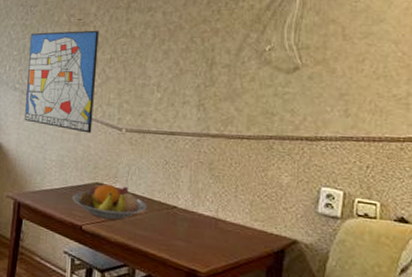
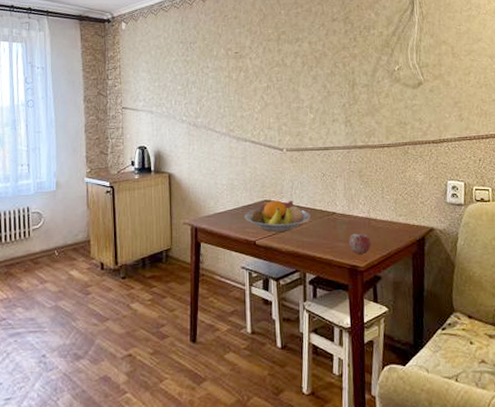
wall art: present [24,30,99,133] -> none [192,62,257,156]
apple: none [190,233,216,258] -> present [349,233,371,254]

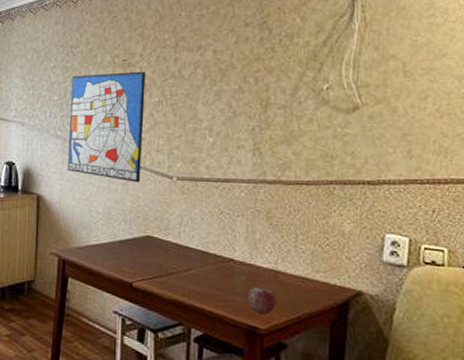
wall art: none [192,62,257,156] -> present [68,71,146,183]
fruit bowl: present [244,199,311,232] -> none [121,235,202,275]

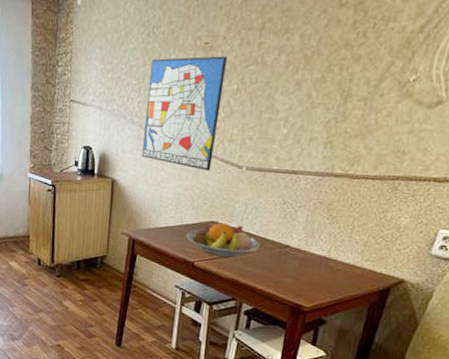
fruit bowl: none [121,235,202,275] -> present [186,221,260,258]
apple: present [248,287,277,314] -> none [298,271,324,294]

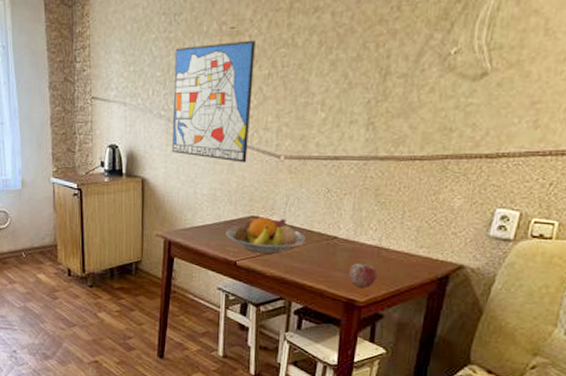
apple: none [298,271,324,294] -> present [349,263,378,287]

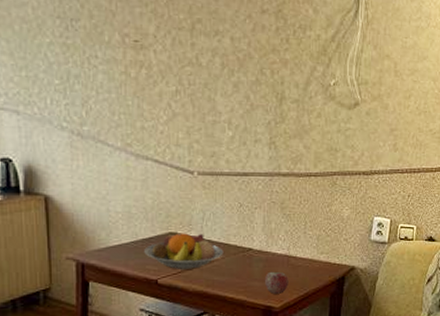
wall art: present [172,40,256,163] -> none [74,55,161,179]

